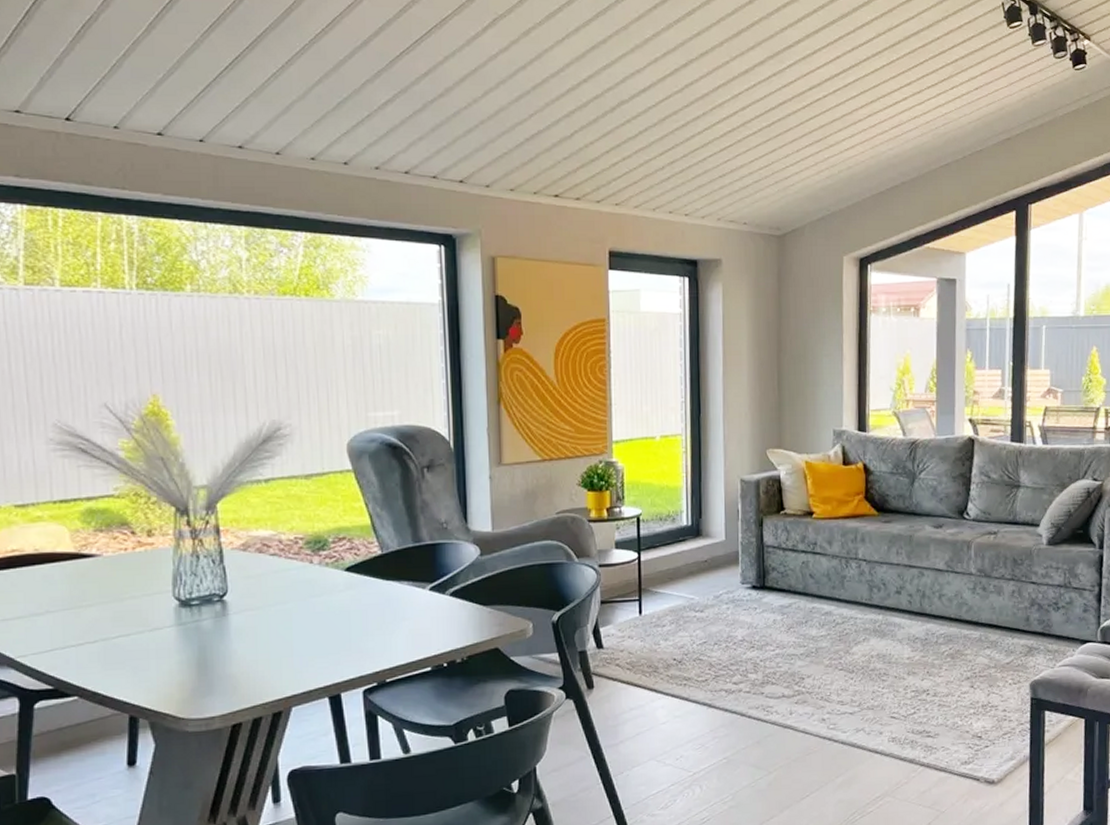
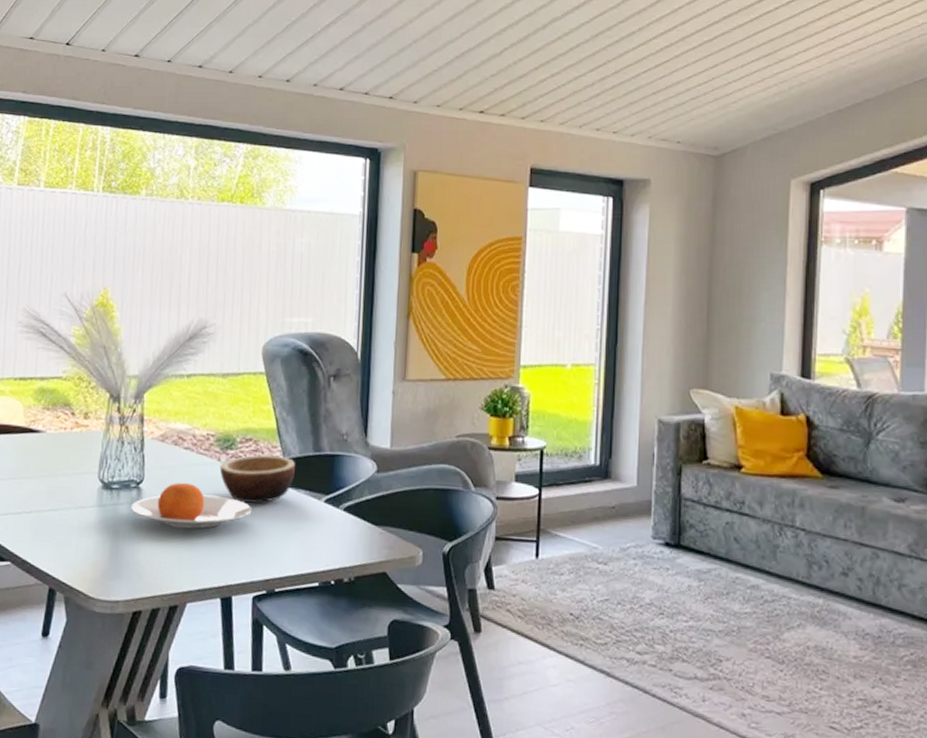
plate: none [217,589,353,636] -> present [131,482,252,529]
bowl: none [313,551,396,601] -> present [219,454,296,504]

